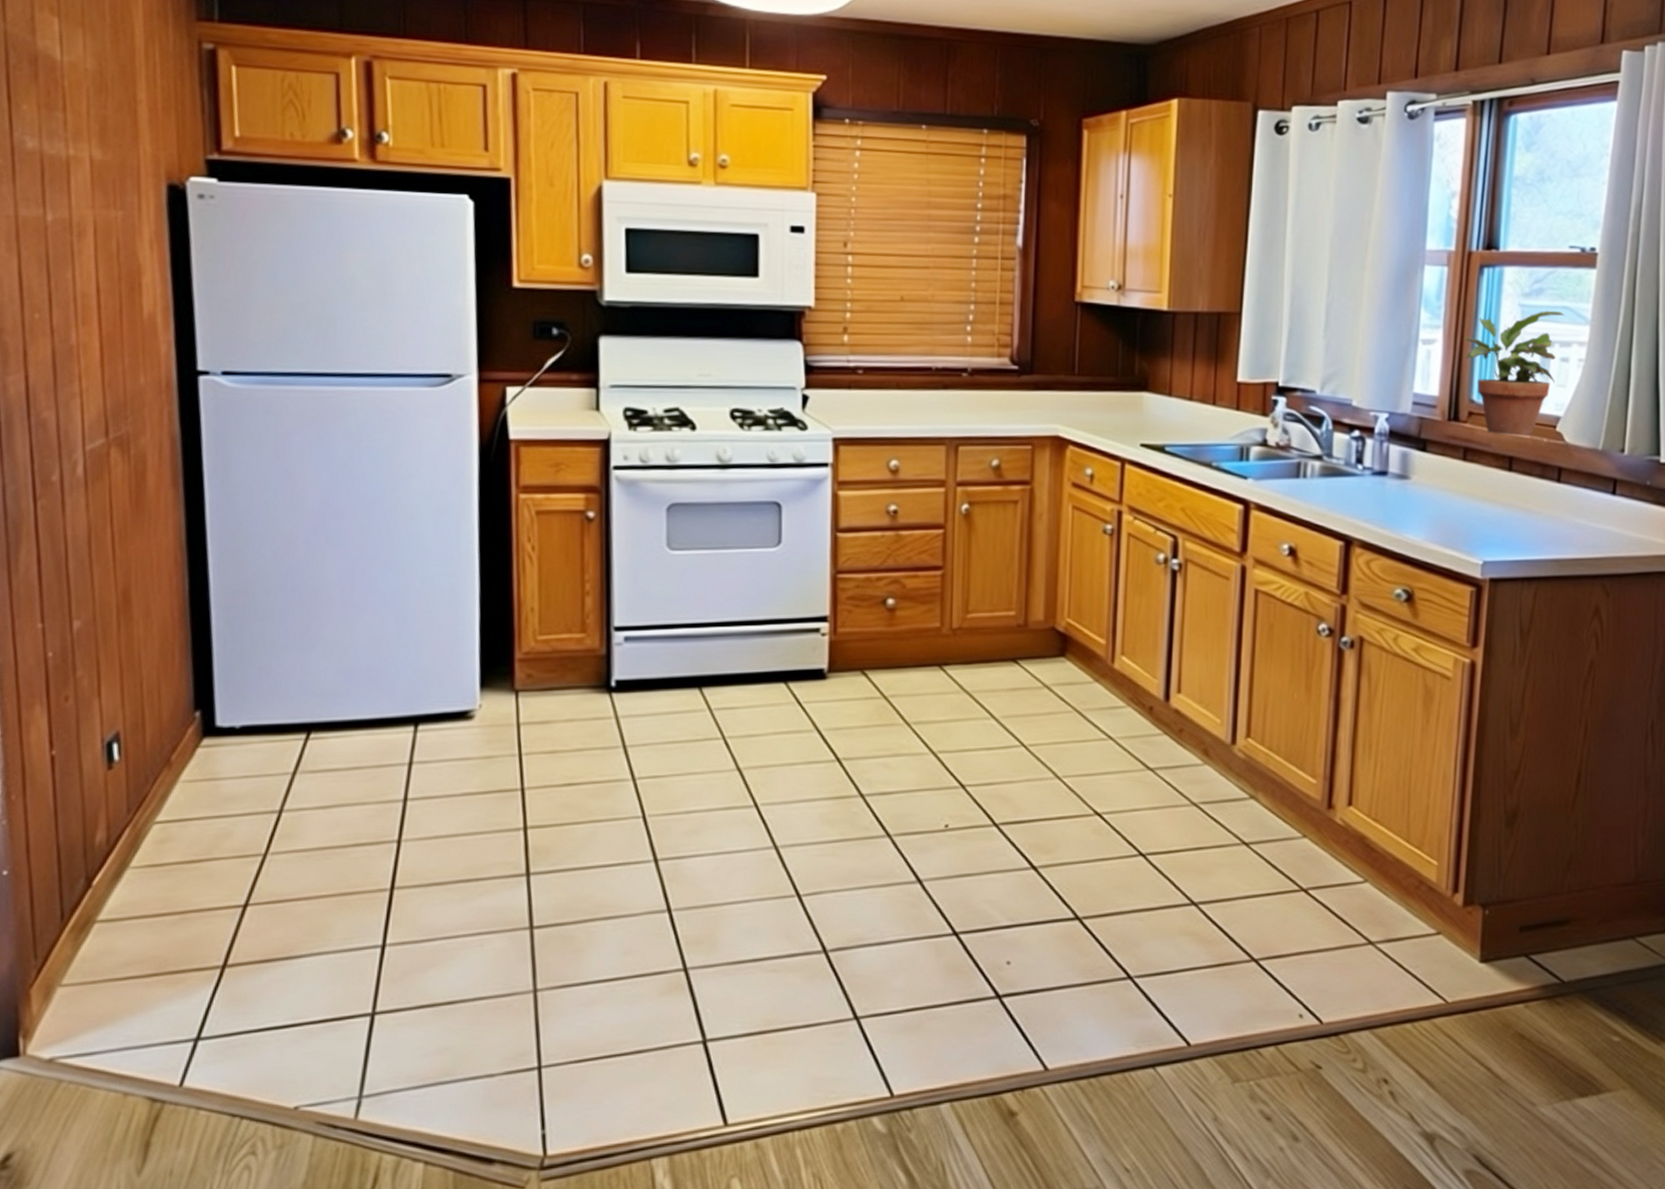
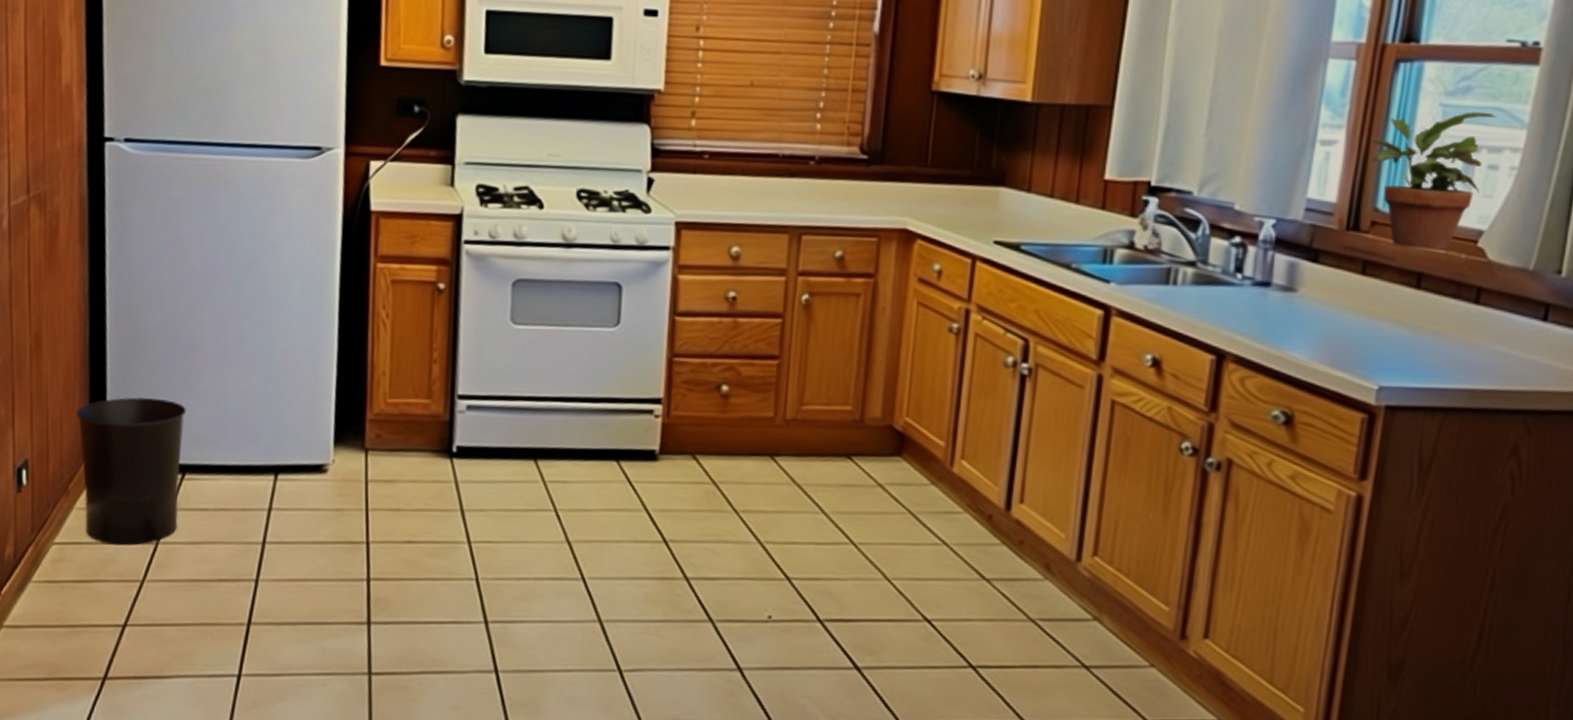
waste bin: none [176,652,309,816] -> present [76,396,187,545]

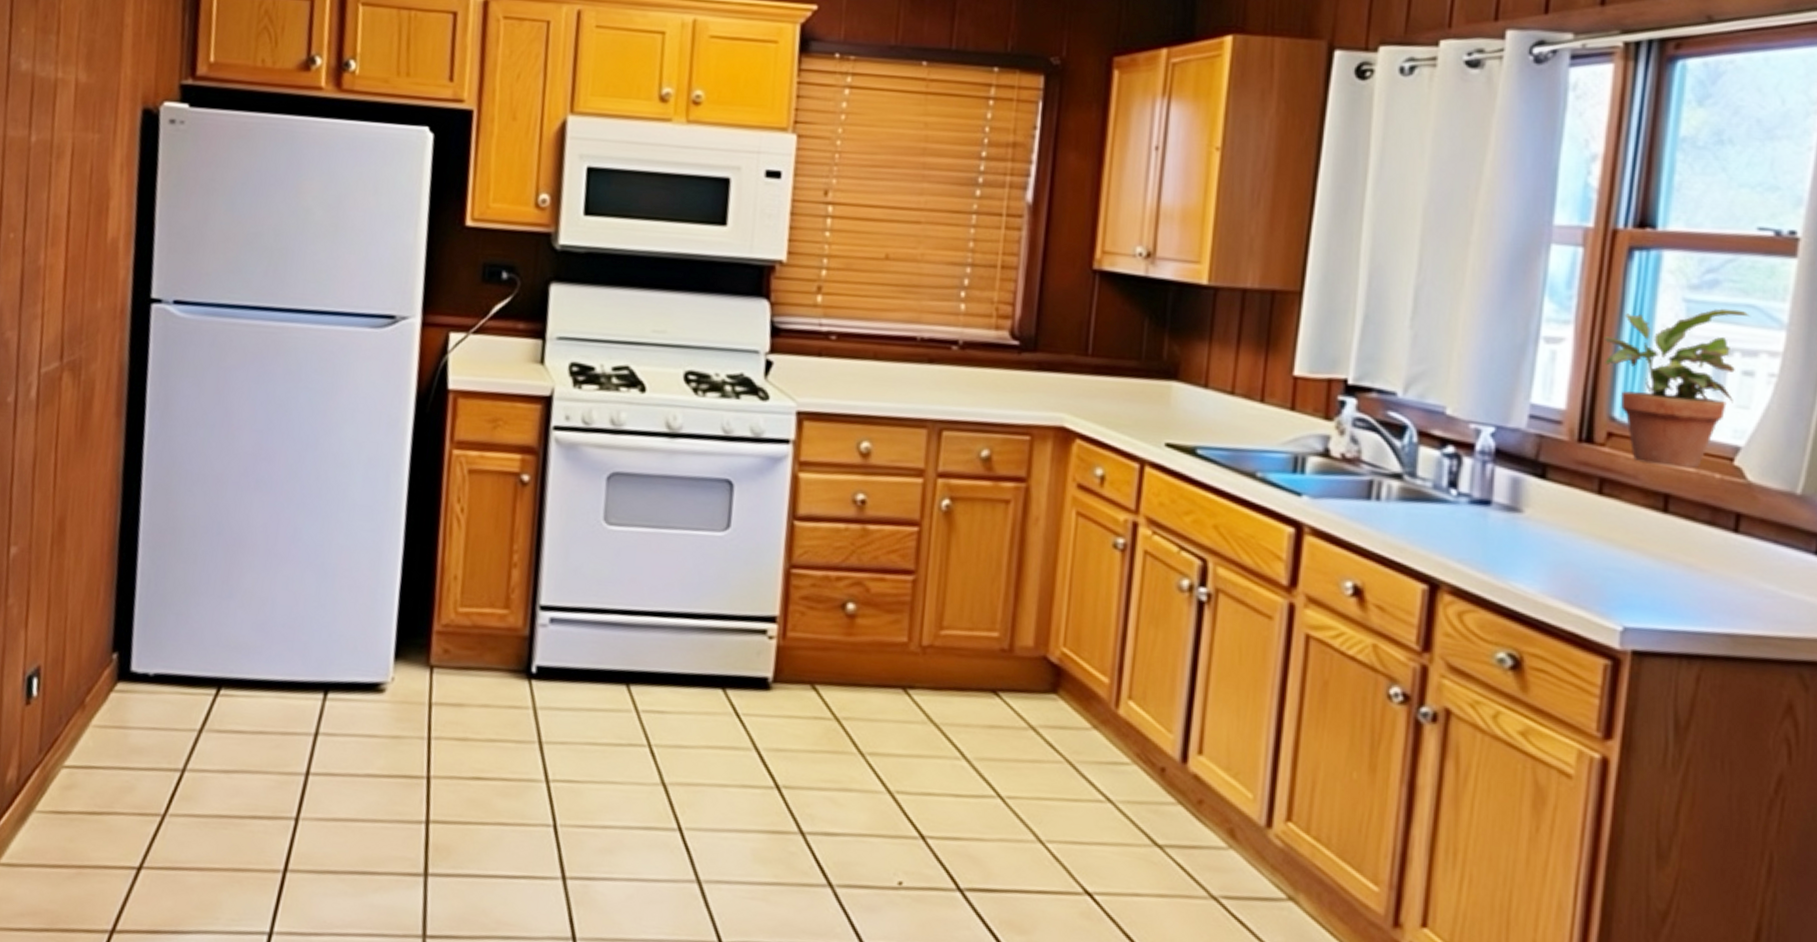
waste bin: present [76,396,187,545] -> none [99,596,227,771]

